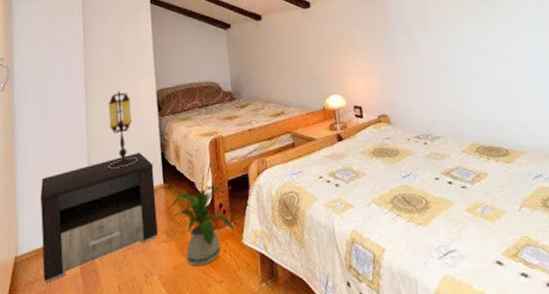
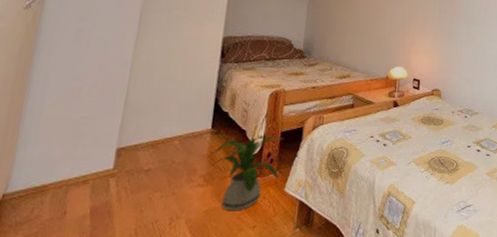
nightstand: present [40,152,158,283] -> none [39,95,204,224]
table lamp: present [108,91,139,169] -> none [149,31,191,109]

